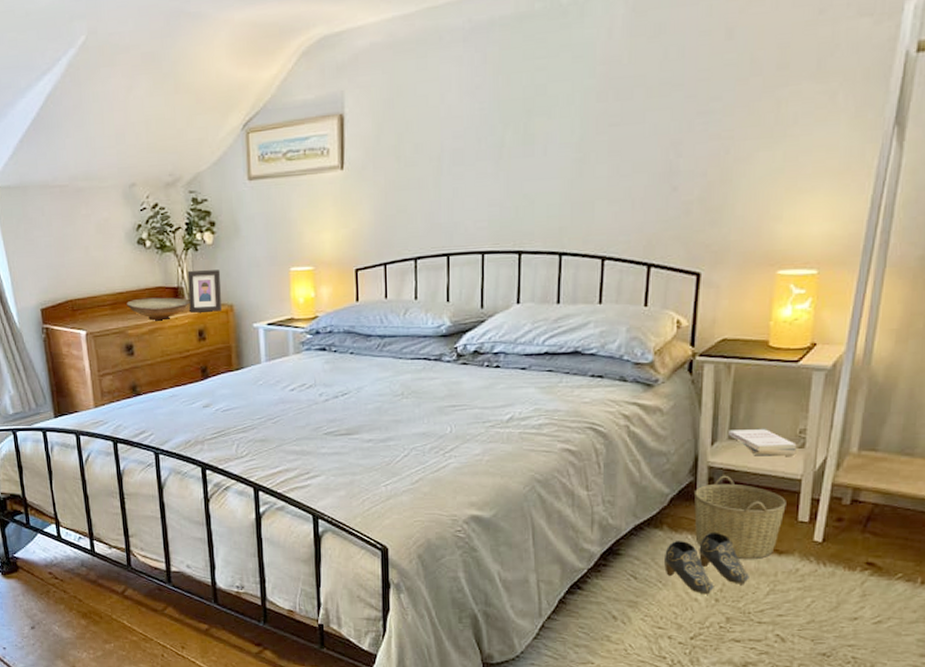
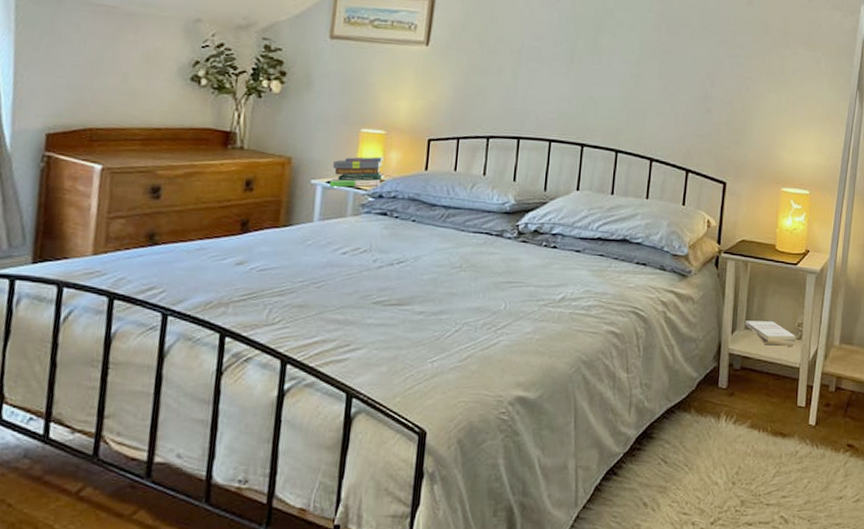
decorative bowl: present [127,297,190,321] -> none [163,137,242,165]
picture frame: present [187,270,222,313] -> none [239,117,284,163]
books: none [269,293,318,329] -> present [329,156,385,188]
heeled shoe: present [664,531,749,595] -> none [691,415,760,478]
basket: present [694,475,786,559] -> none [717,362,789,442]

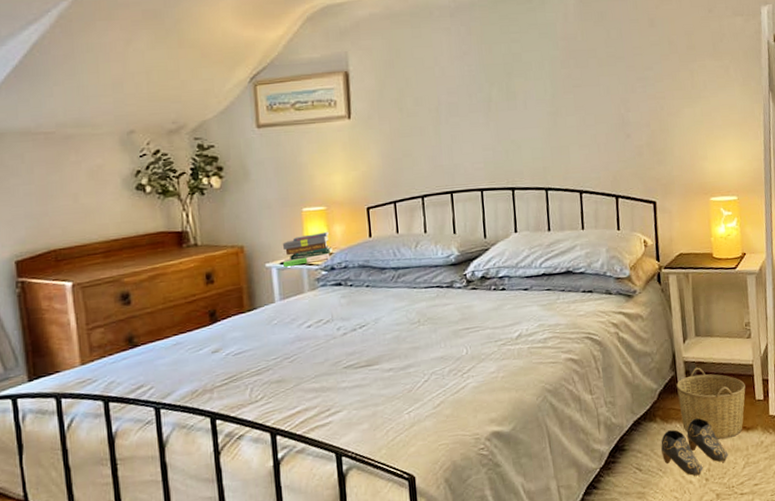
heeled shoe: none [691,415,760,478] -> present [661,418,728,477]
basket: none [717,362,789,442] -> present [677,367,746,439]
books: present [745,320,796,346] -> none [695,325,746,348]

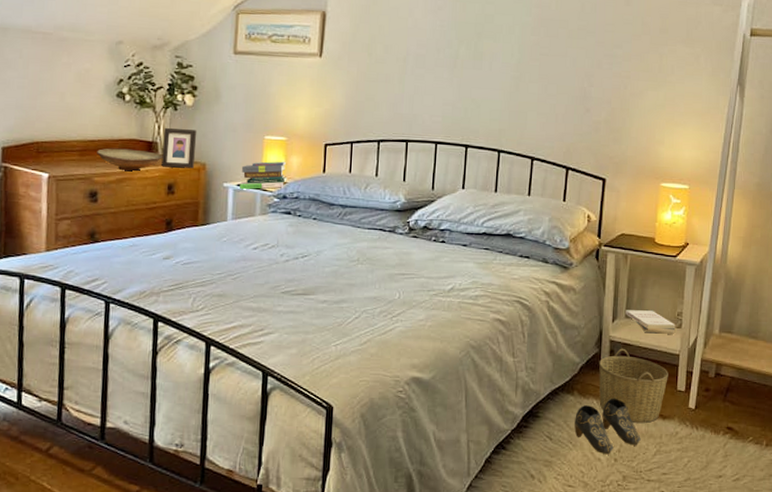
decorative bowl: none [123,242,197,267] -> present [97,148,163,172]
picture frame: none [193,213,231,257] -> present [161,128,197,169]
books: none [695,325,746,348] -> present [625,310,676,334]

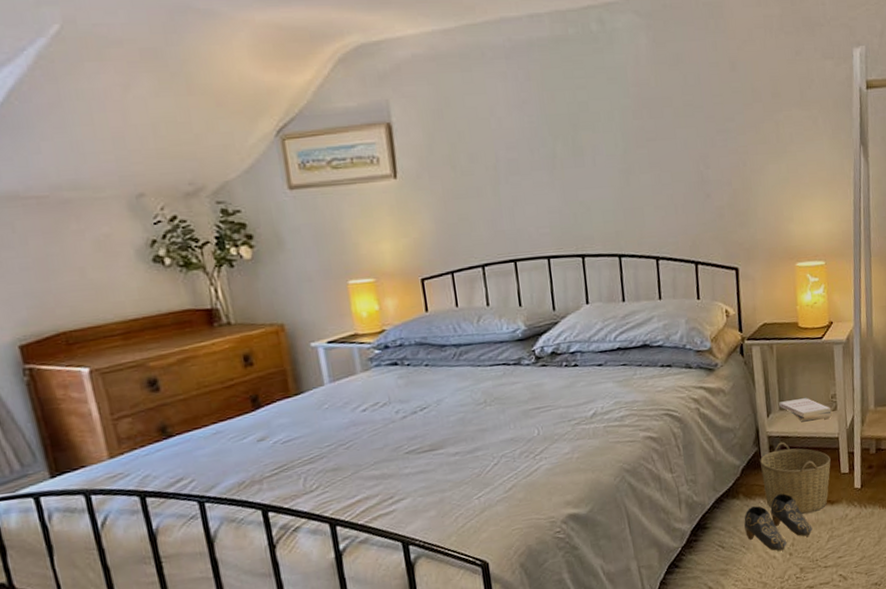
decorative bowl: present [97,148,163,172] -> none [144,320,230,349]
picture frame: present [161,128,197,169] -> none [222,287,270,337]
books: present [240,161,287,190] -> none [327,306,385,347]

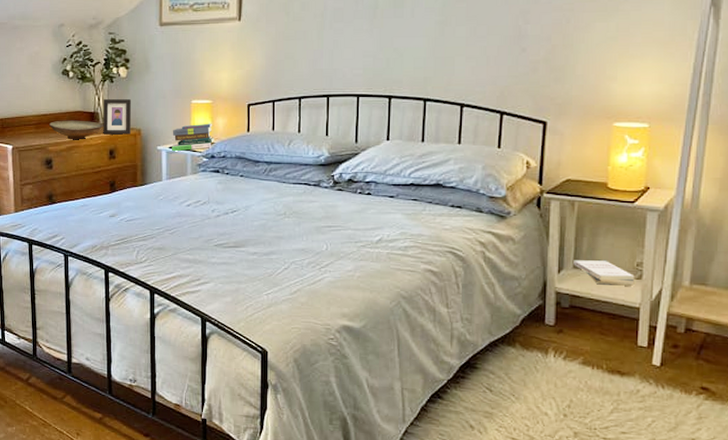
decorative bowl: none [144,320,230,349] -> present [49,120,104,140]
picture frame: none [222,287,270,337] -> present [103,99,132,135]
books: none [327,306,385,347] -> present [172,123,214,152]
heeled shoe: present [744,493,813,552] -> none [517,351,595,410]
basket: present [760,442,831,514] -> none [544,300,627,379]

